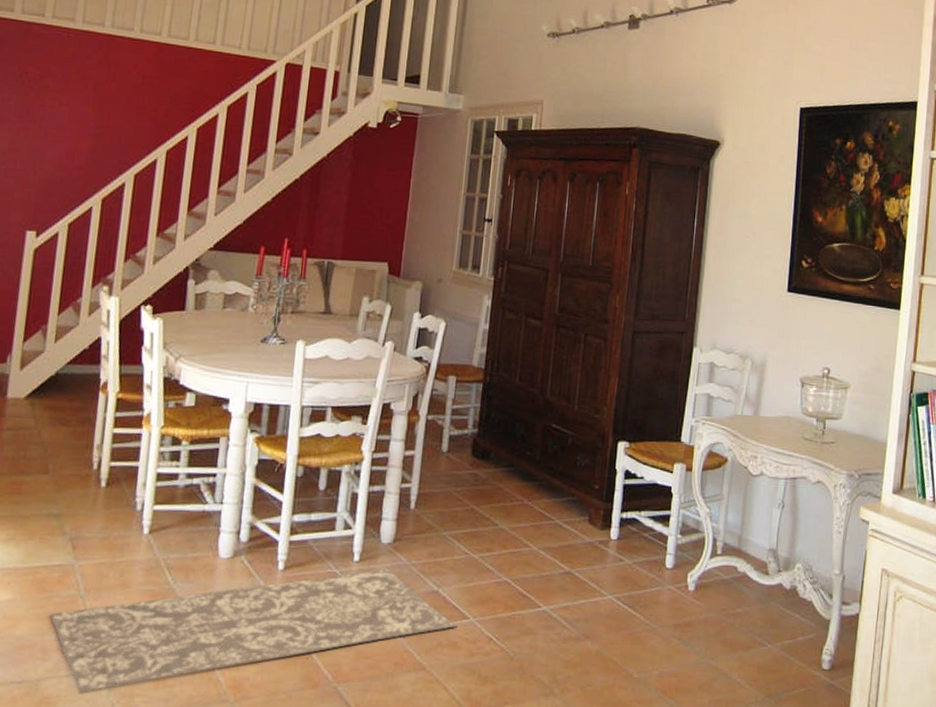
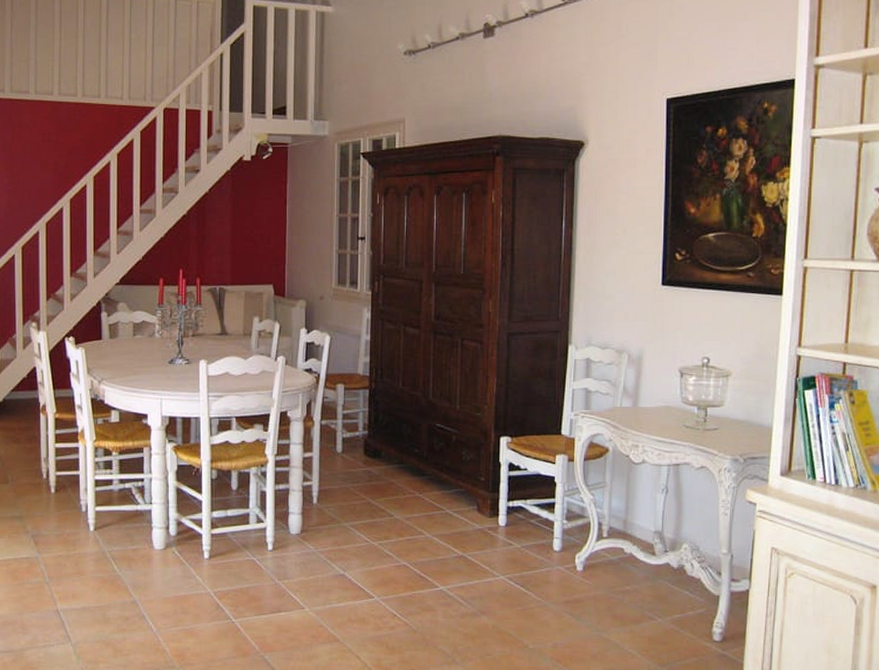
rug: present [50,568,457,694] -> none [24,555,363,661]

